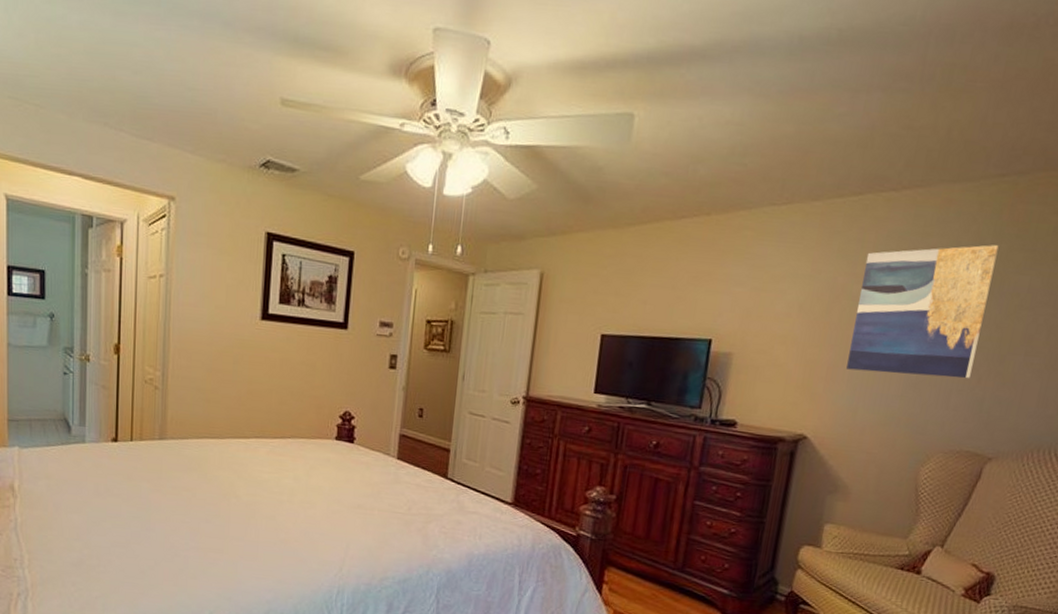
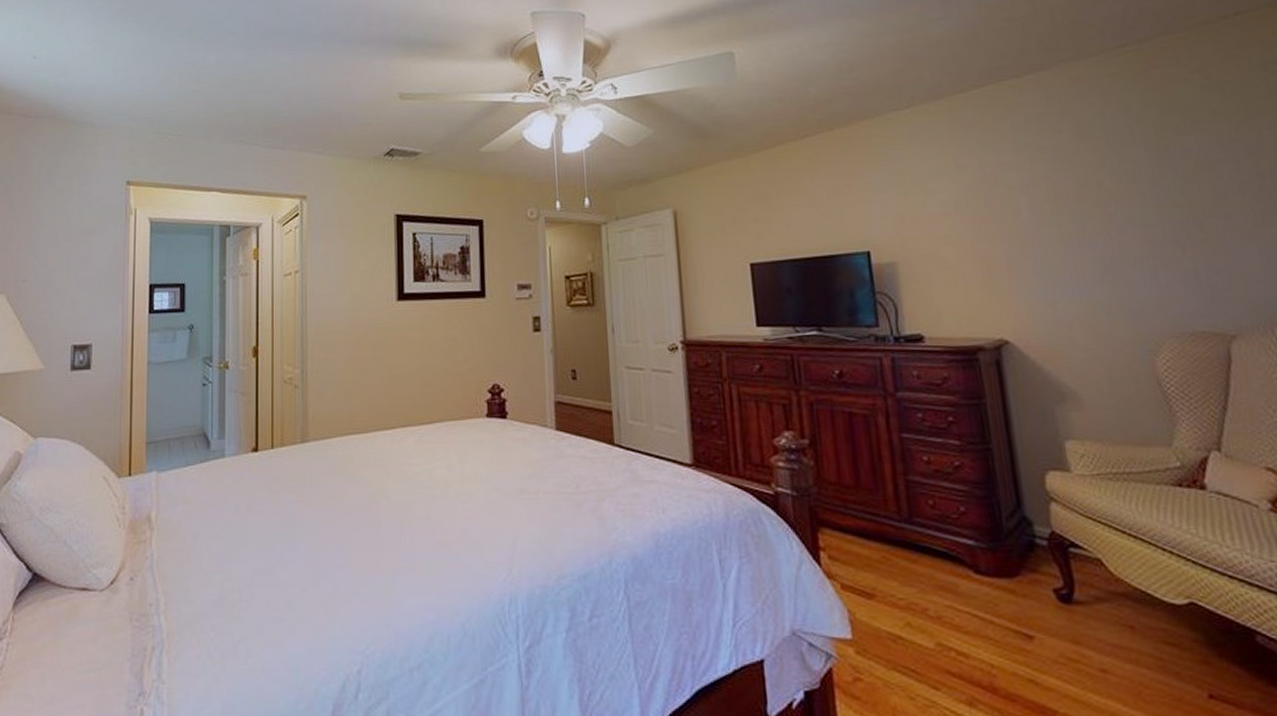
wall art: present [846,245,999,379] -> none [1009,111,1173,261]

